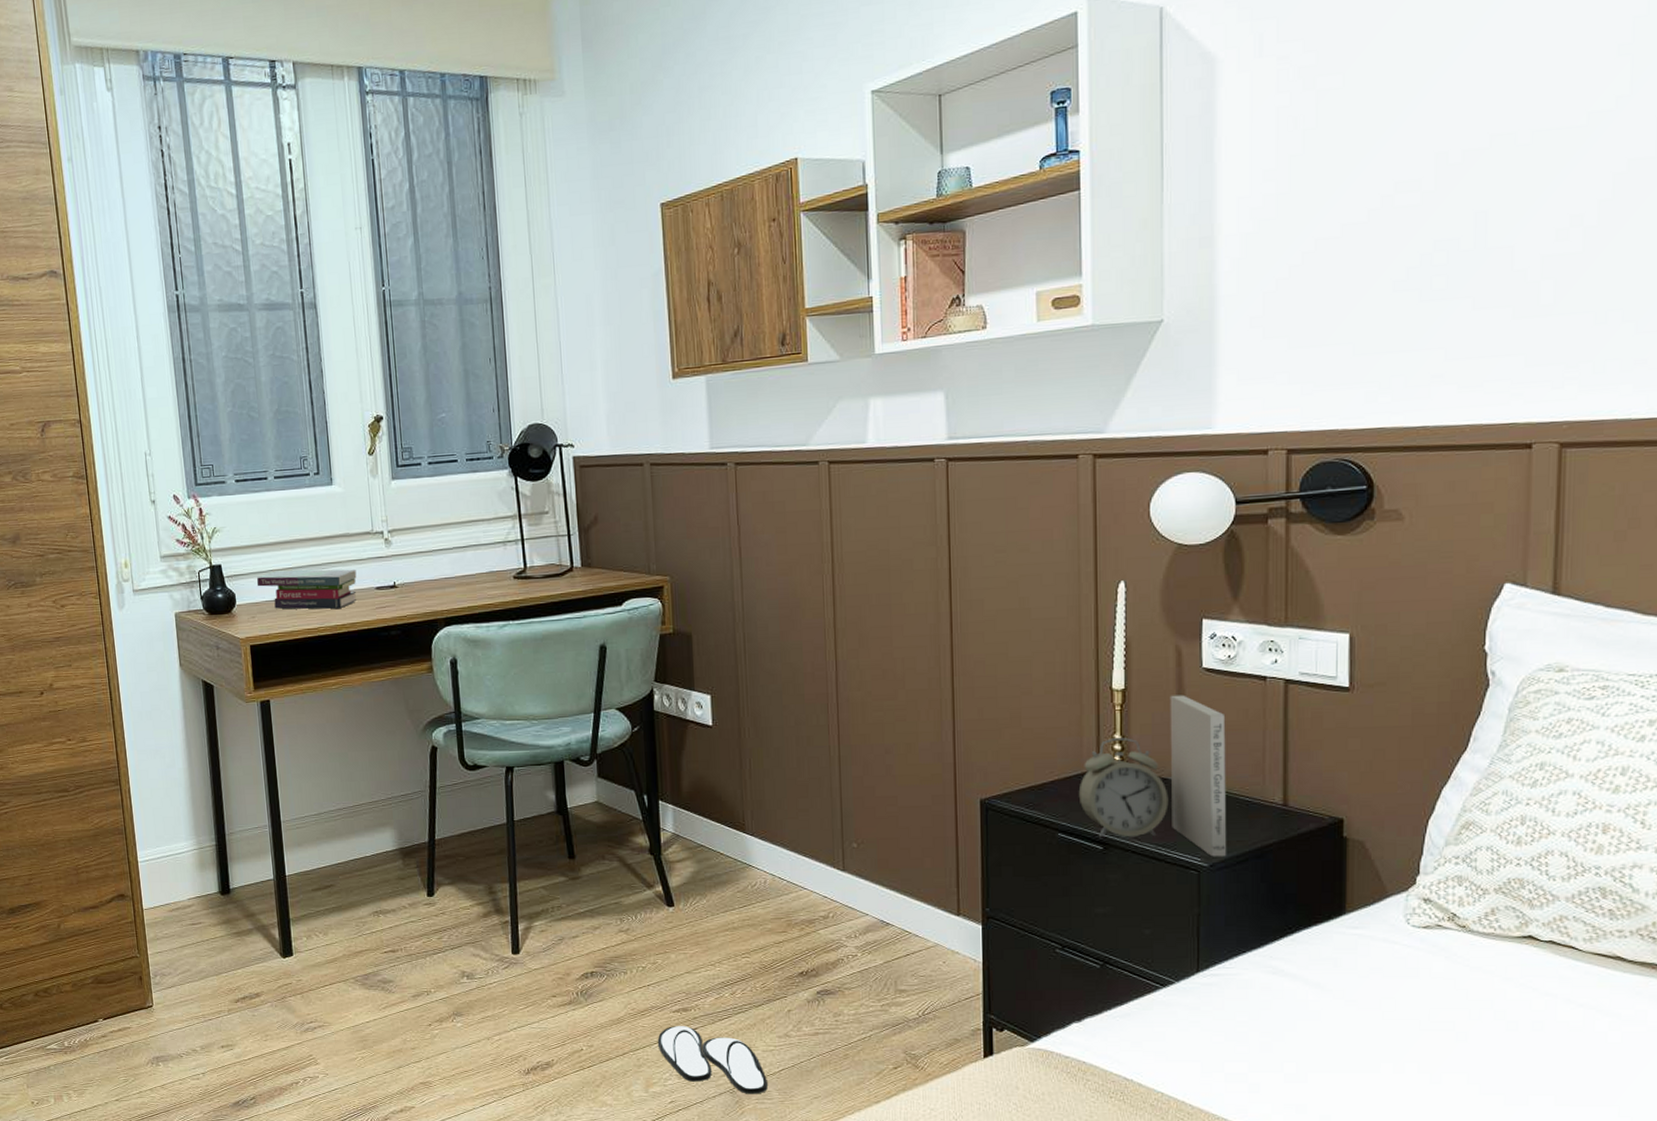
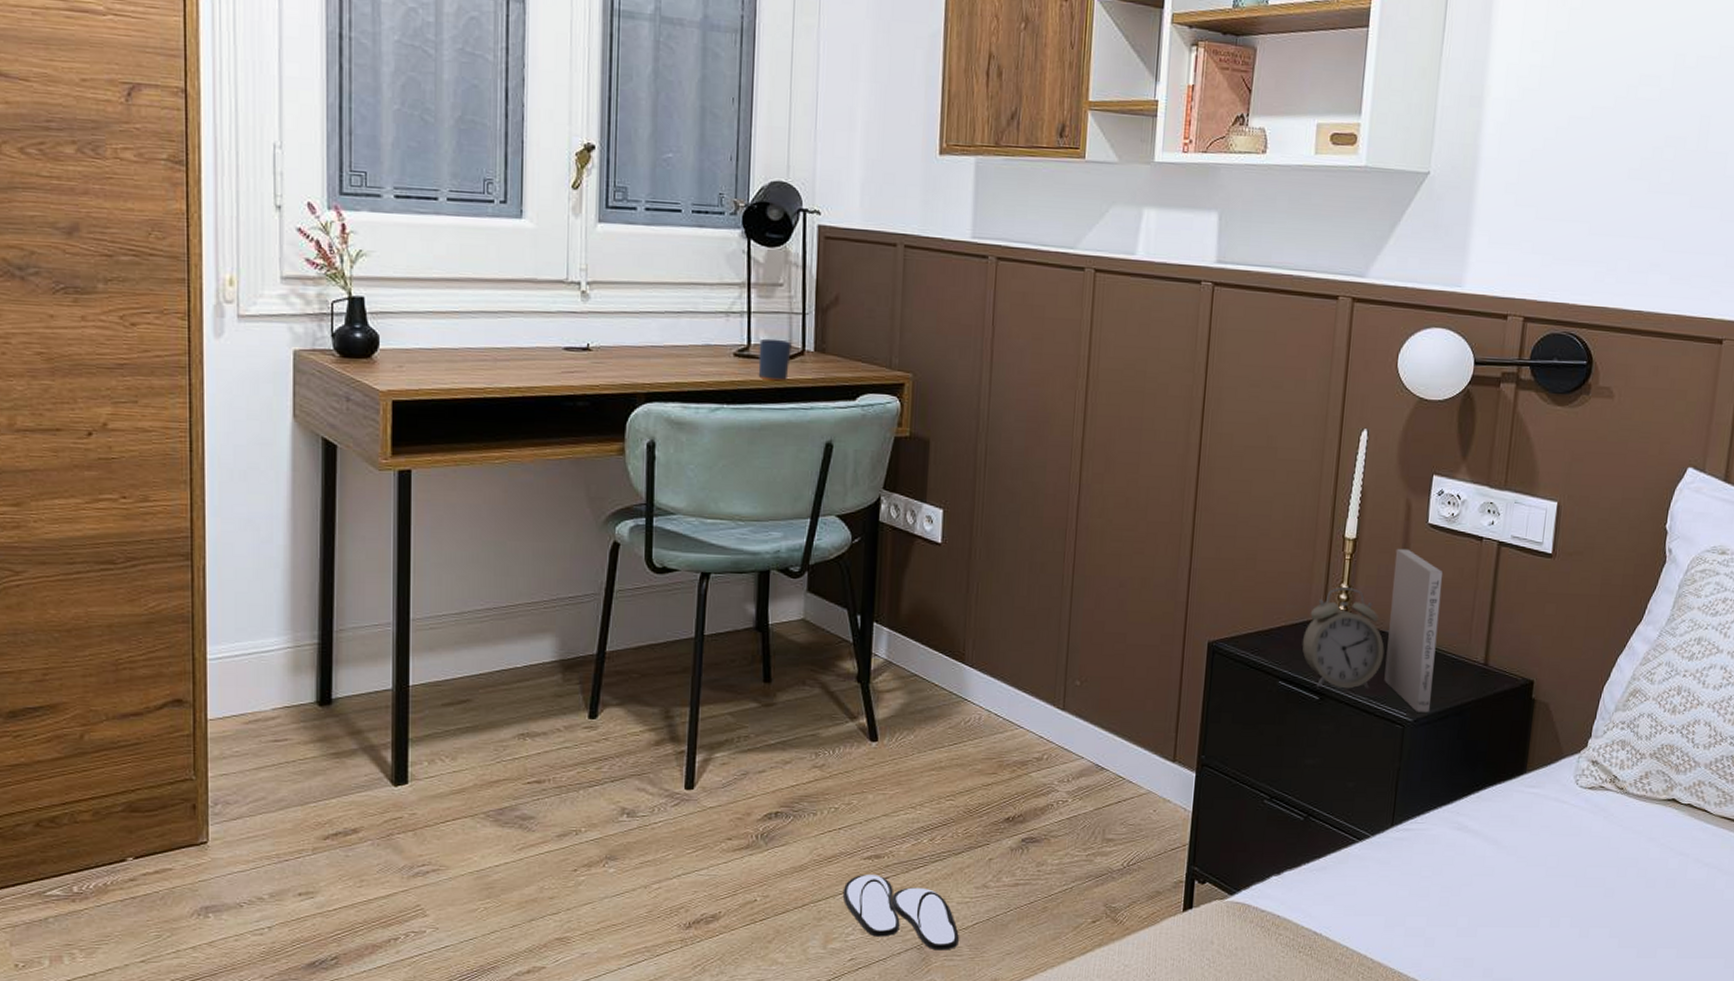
books: present [256,569,357,609] -> none [409,313,541,369]
mug: none [534,559,562,597] -> present [758,338,792,381]

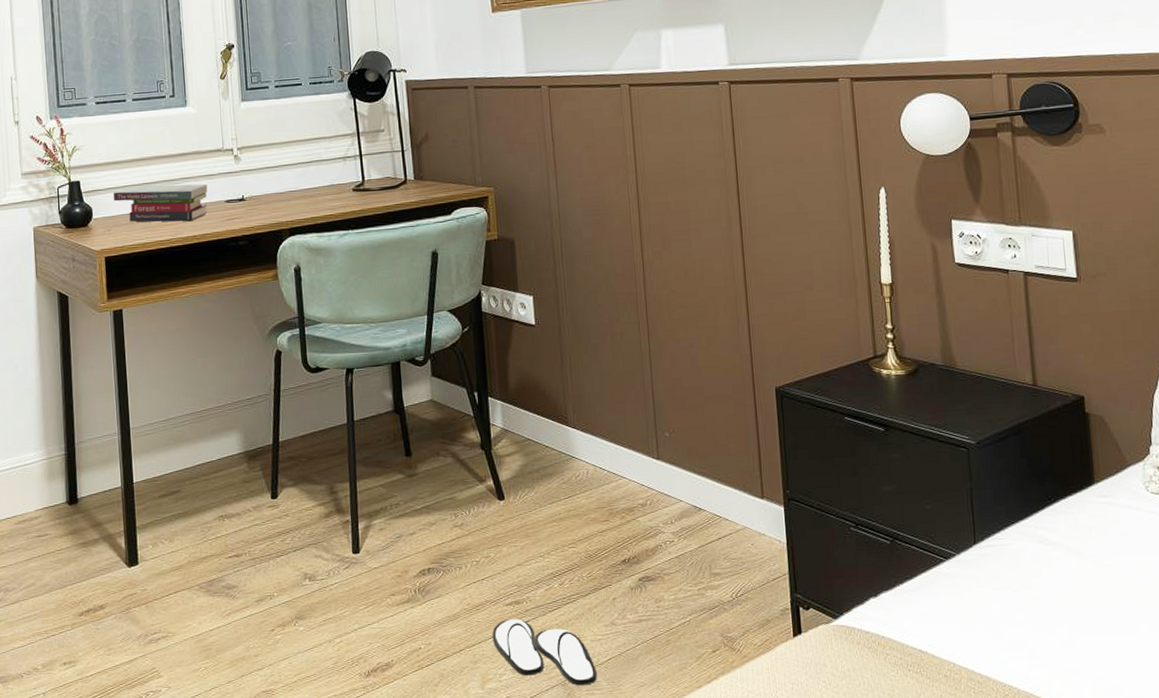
books: none [409,313,541,369] -> present [113,184,208,222]
mug: present [758,338,792,381] -> none [371,173,397,207]
alarm clock: present [1301,587,1385,690] -> none [859,327,937,420]
book: present [1384,548,1444,713] -> none [930,287,990,435]

